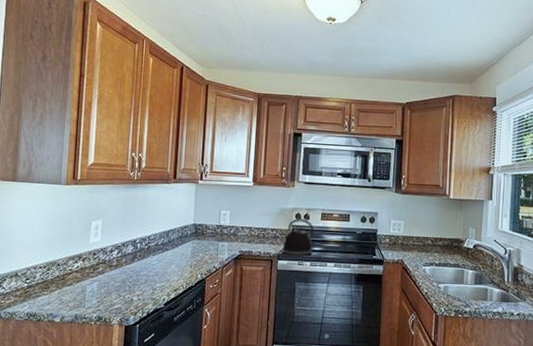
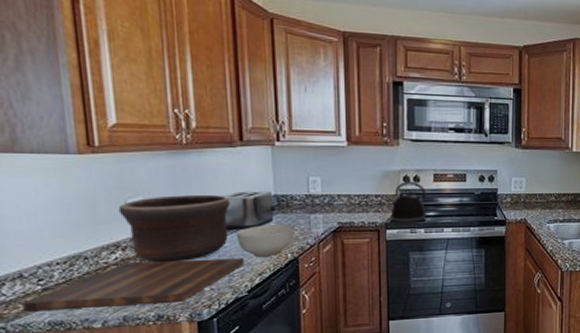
cutting board: none [13,271,165,307] -> present [22,258,244,312]
ceramic pot: none [84,220,162,274] -> present [118,195,231,263]
toaster: none [155,219,194,251] -> present [221,191,277,230]
bowl: none [162,248,206,276] -> present [236,224,295,257]

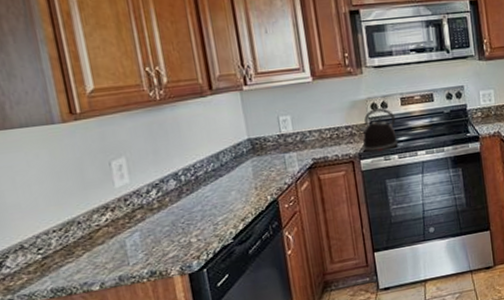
cutting board: present [22,258,244,312] -> none [25,205,227,282]
ceramic pot: present [118,195,231,263] -> none [103,146,209,220]
toaster: present [221,191,277,230] -> none [197,136,252,179]
bowl: present [236,224,295,257] -> none [216,166,271,203]

